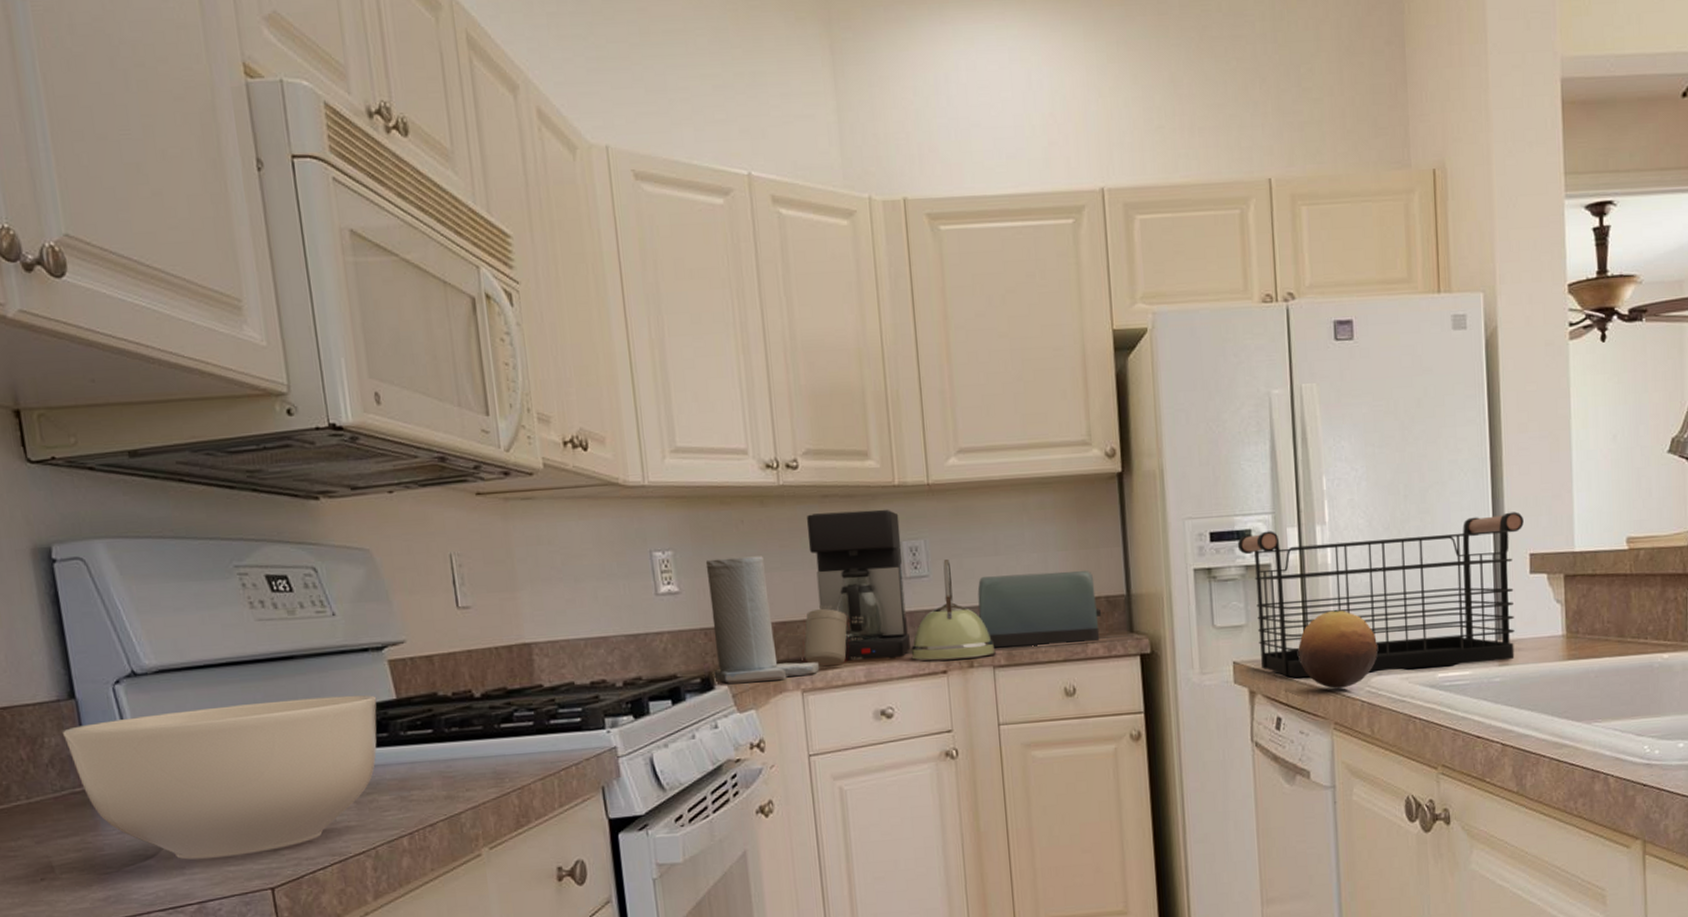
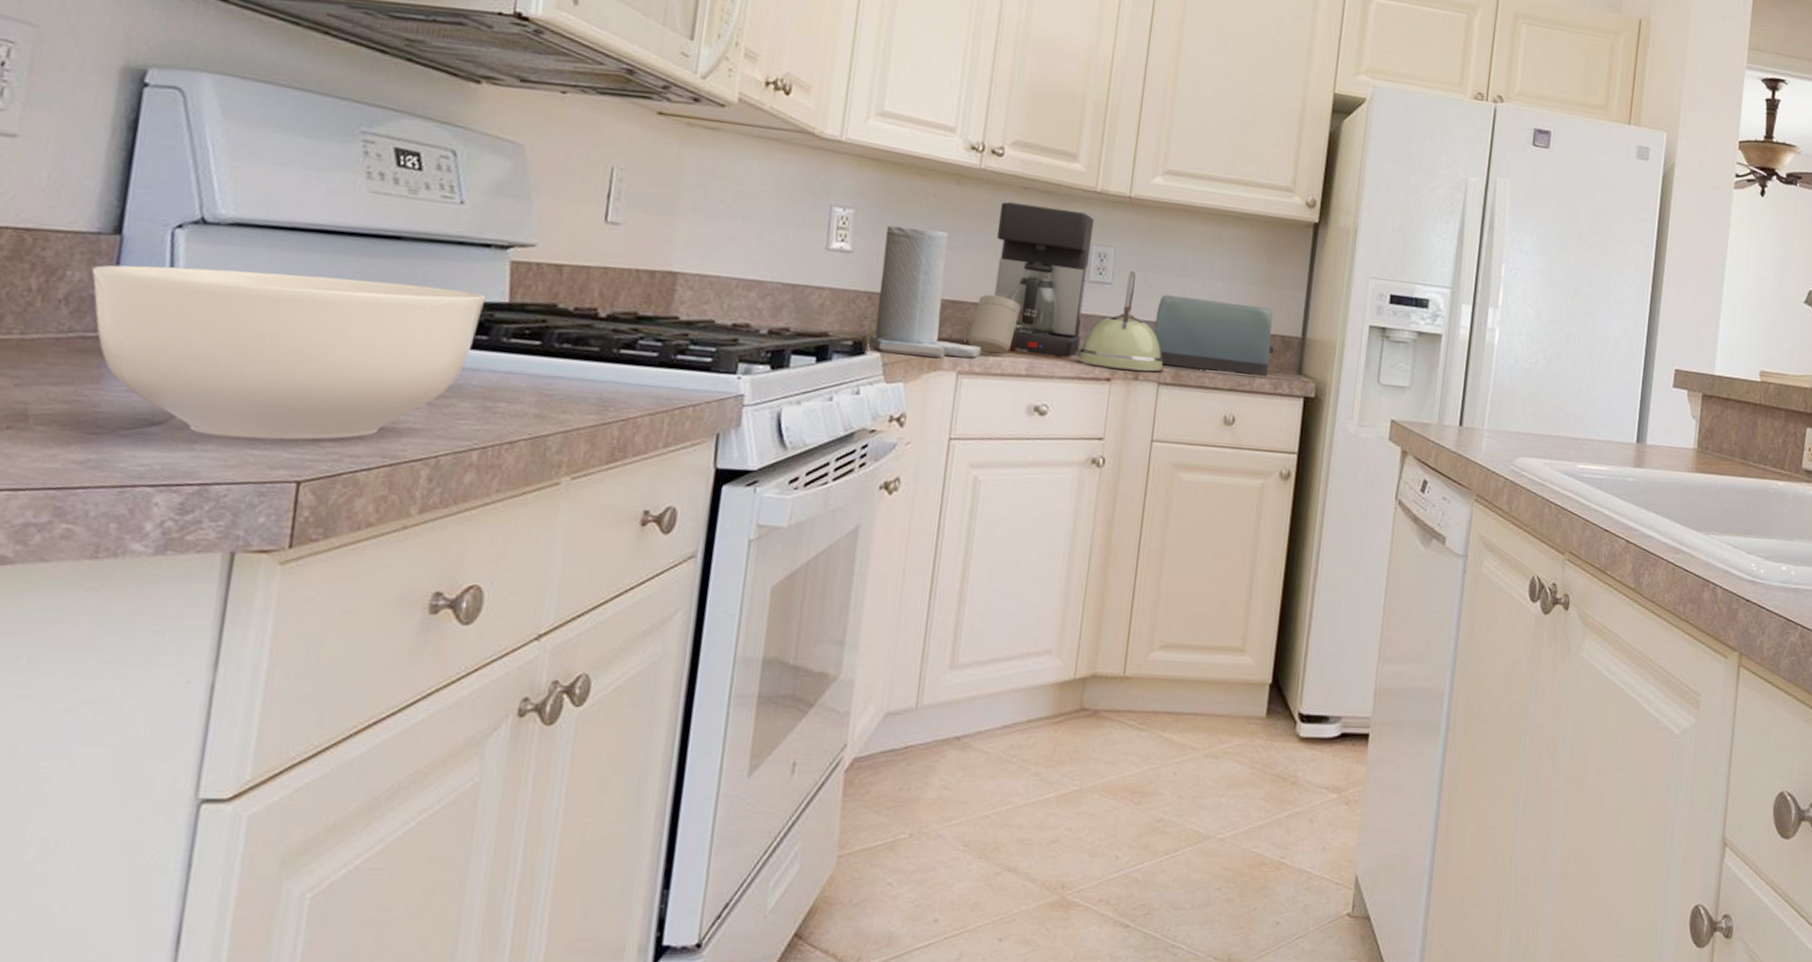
dish rack: present [1237,511,1524,678] -> none [1414,303,1674,464]
fruit: present [1298,610,1378,689] -> none [1453,388,1528,463]

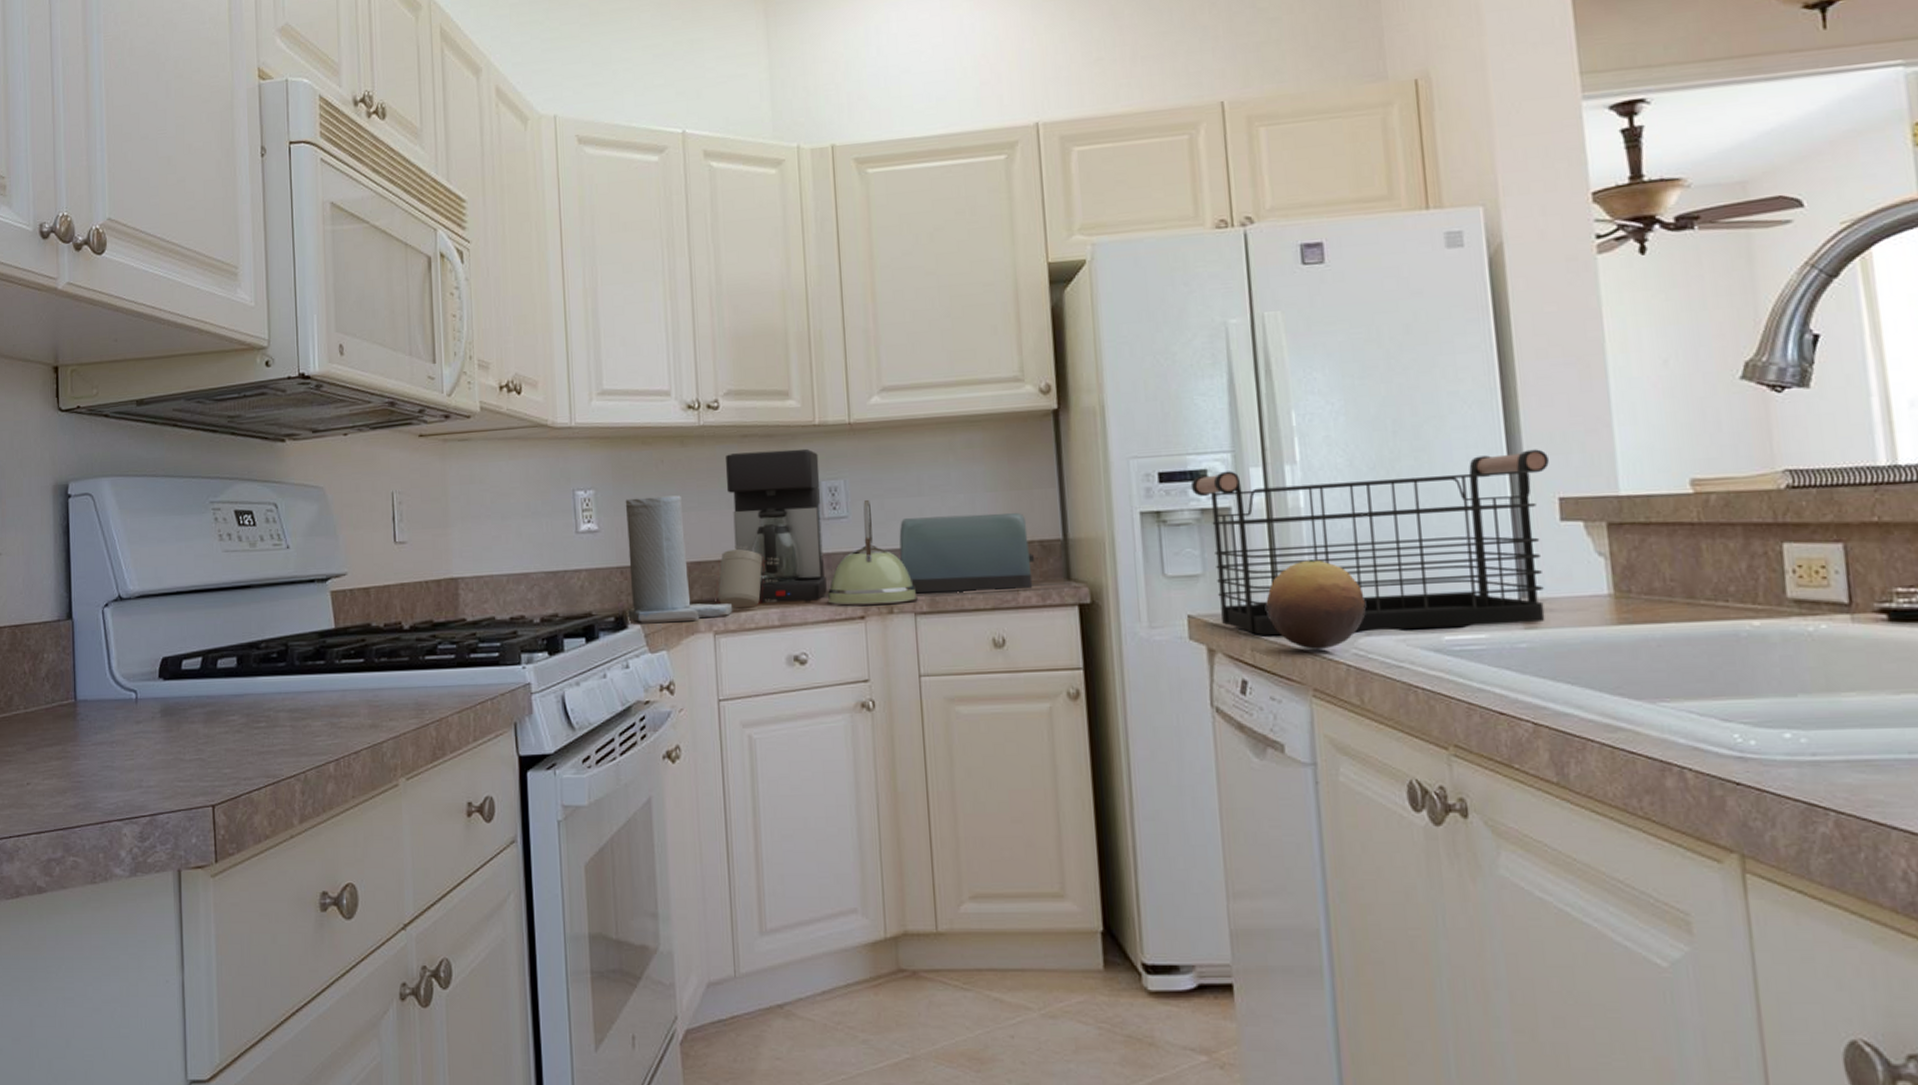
bowl: present [92,264,486,440] -> none [59,623,318,774]
dish rack: none [1414,303,1674,464] -> present [1190,449,1549,636]
fruit: none [1453,388,1528,463] -> present [1266,560,1366,649]

